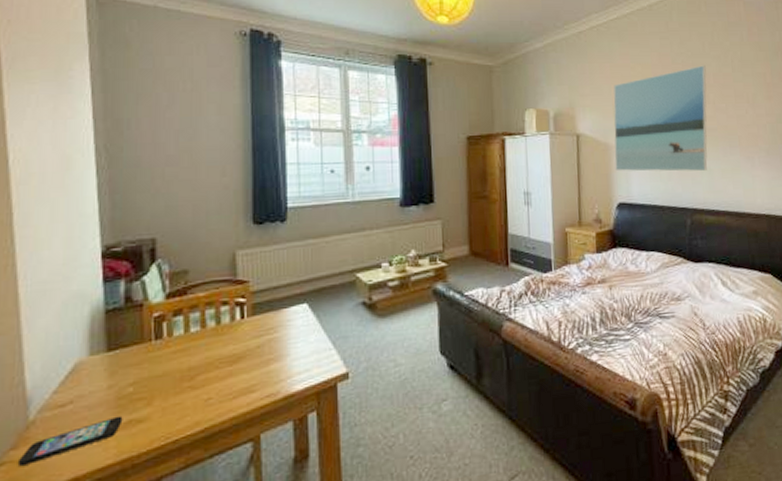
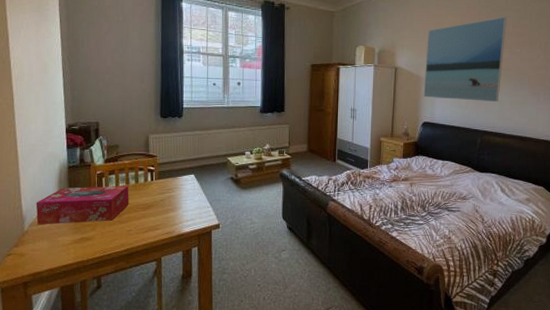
smartphone: present [17,416,123,467] -> none [18,234,78,258]
tissue box: none [49,330,207,408] -> present [36,185,129,225]

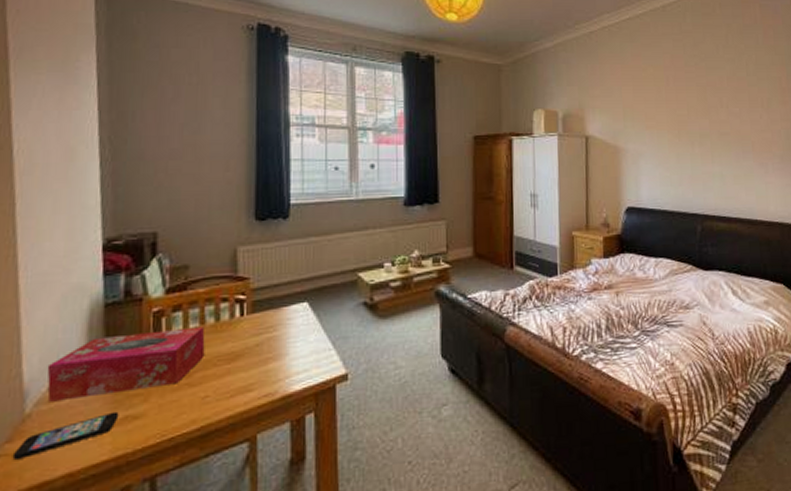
smartphone: none [18,234,78,258] -> present [12,411,119,461]
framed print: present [423,17,507,103] -> none [624,68,720,177]

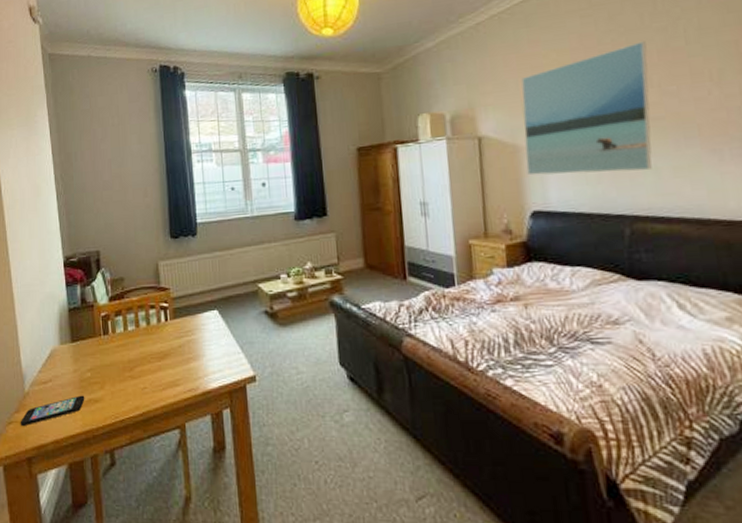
tissue box: present [47,326,205,402] -> none [36,329,141,384]
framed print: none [624,68,720,177] -> present [521,41,652,176]

